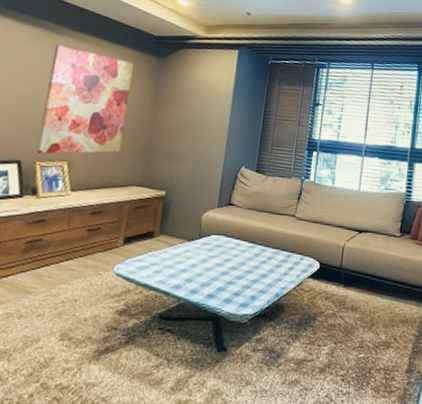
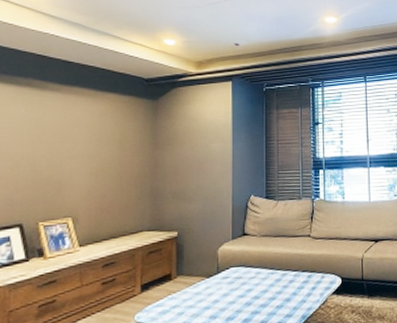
wall art: present [36,45,135,154] -> none [38,101,128,214]

